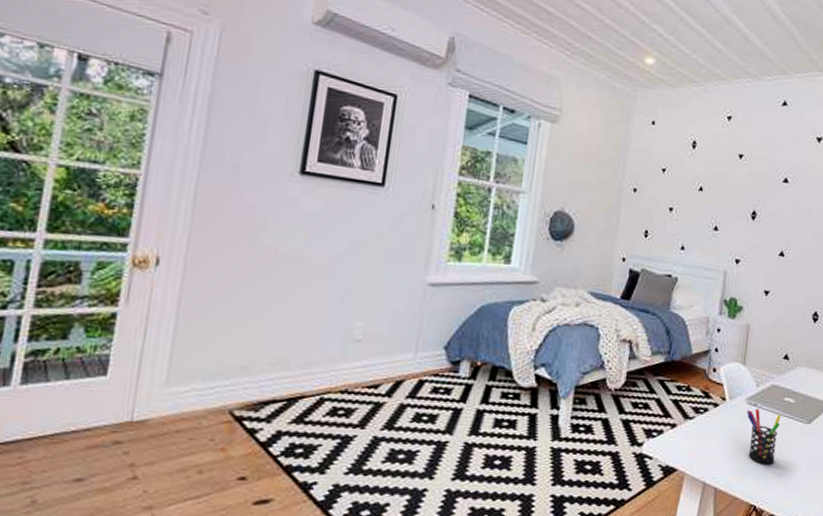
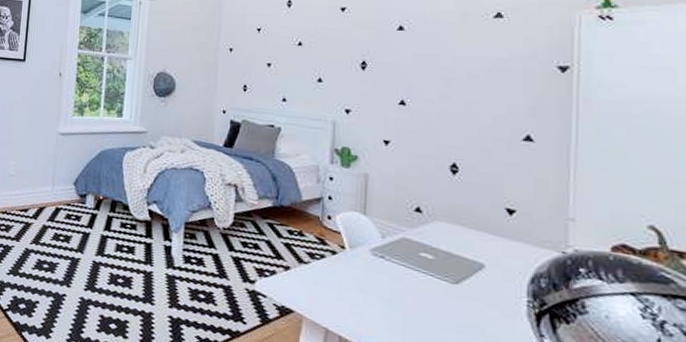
pen holder: present [746,408,781,465] -> none [371,260,417,322]

